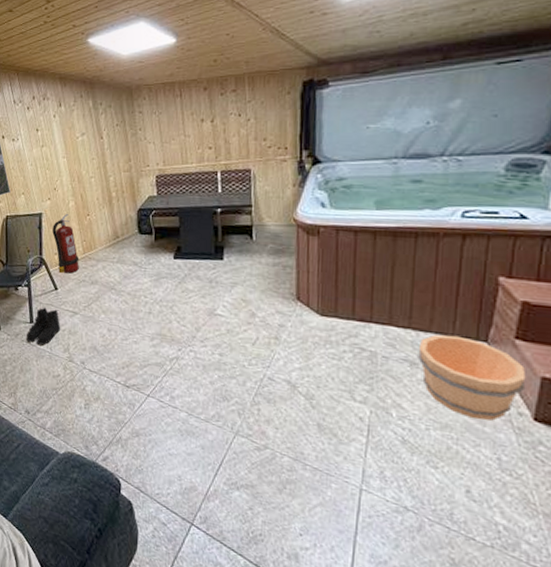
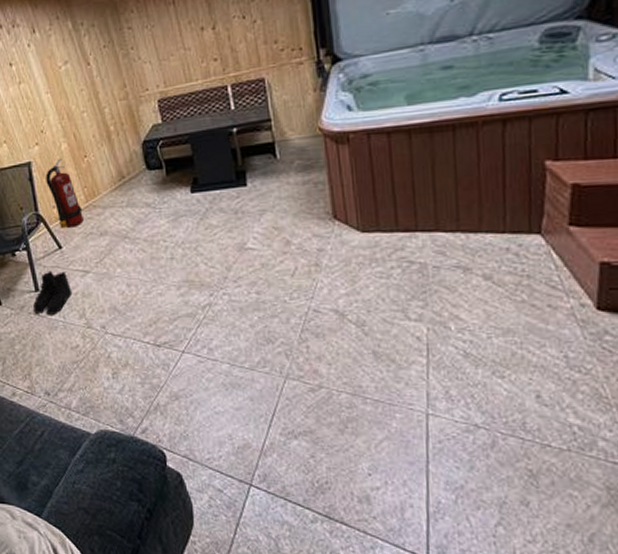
bucket: present [417,335,526,421] -> none [470,231,585,319]

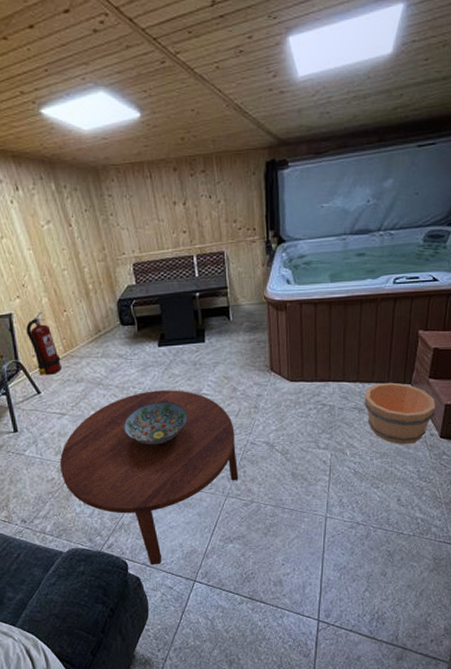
boots: present [33,270,73,315] -> none [12,413,50,453]
coffee table: none [84,243,301,460] -> present [59,390,239,566]
decorative bowl: none [155,258,231,310] -> present [124,402,188,445]
bucket: none [470,231,585,319] -> present [364,382,436,445]

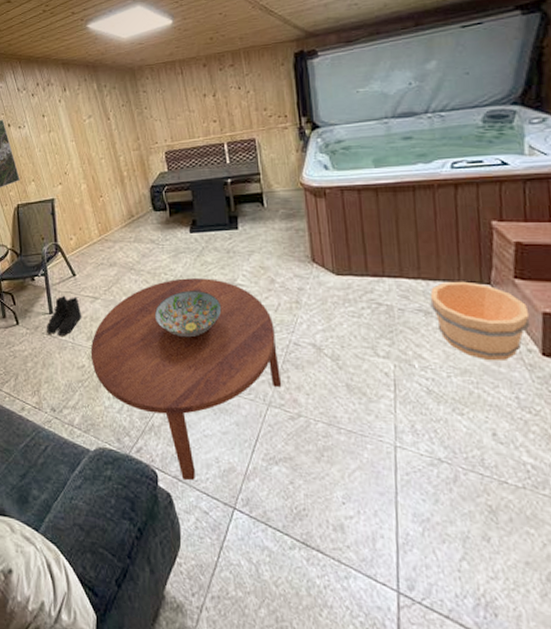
boots: none [12,413,50,453] -> present [47,295,82,336]
fire extinguisher: present [26,311,62,376] -> none [66,196,96,259]

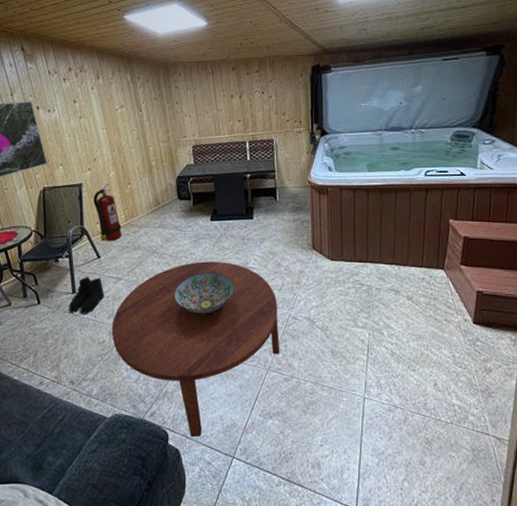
fire extinguisher: none [66,196,96,259] -> present [93,183,122,242]
bucket: present [430,281,531,361] -> none [400,266,468,329]

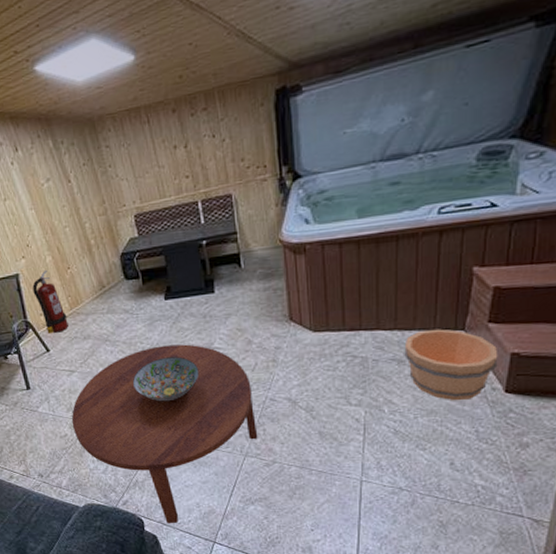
boots: present [69,276,105,314] -> none [25,371,60,409]
bucket: none [400,266,468,329] -> present [404,329,498,401]

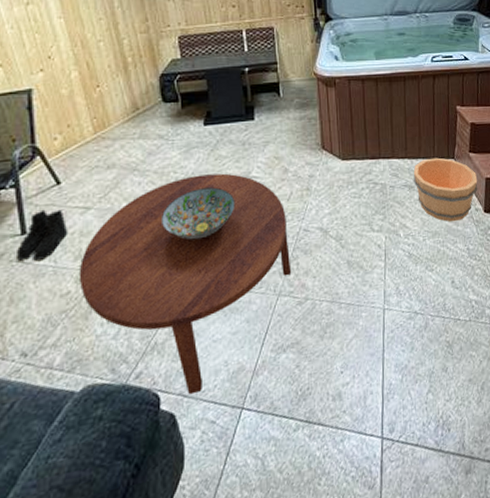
boots: none [25,371,60,409] -> present [17,209,68,261]
fire extinguisher: present [32,269,69,334] -> none [49,86,89,163]

